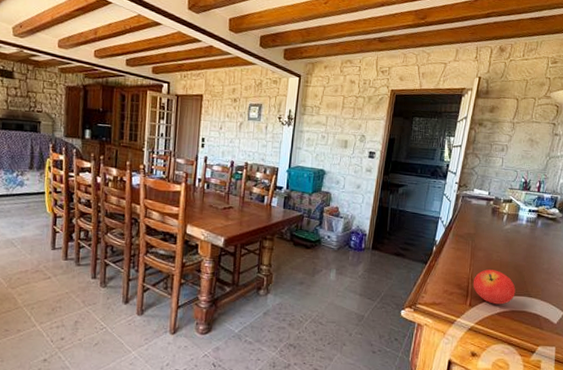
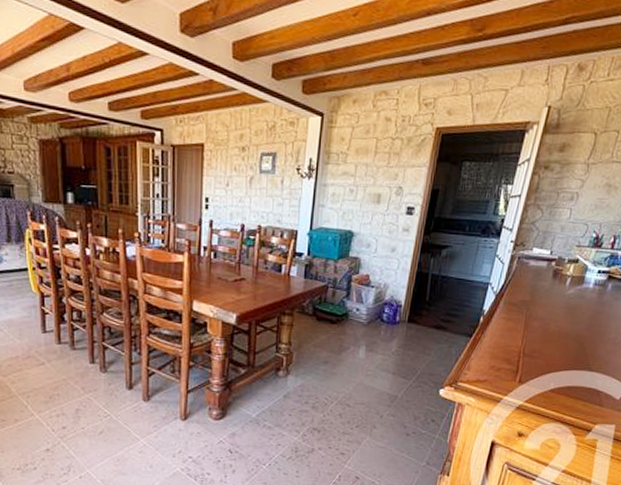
fruit: present [473,269,516,305] -> none [524,341,575,380]

